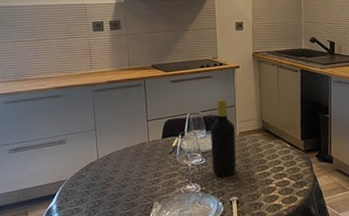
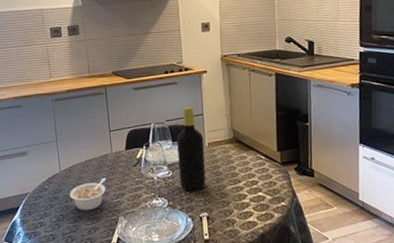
legume: none [106,164,143,197] -> present [69,177,106,211]

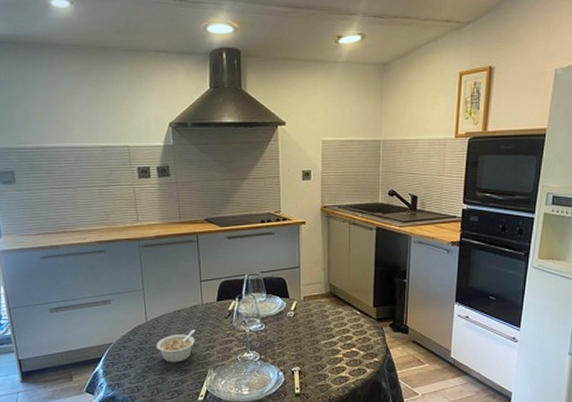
bottle: present [176,107,206,191] -> none [270,259,300,345]

